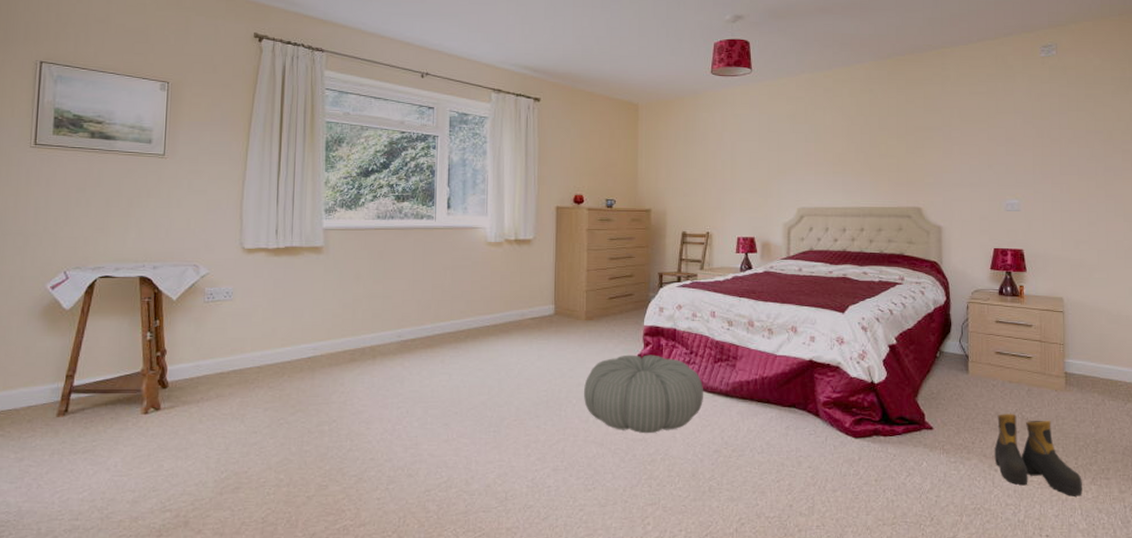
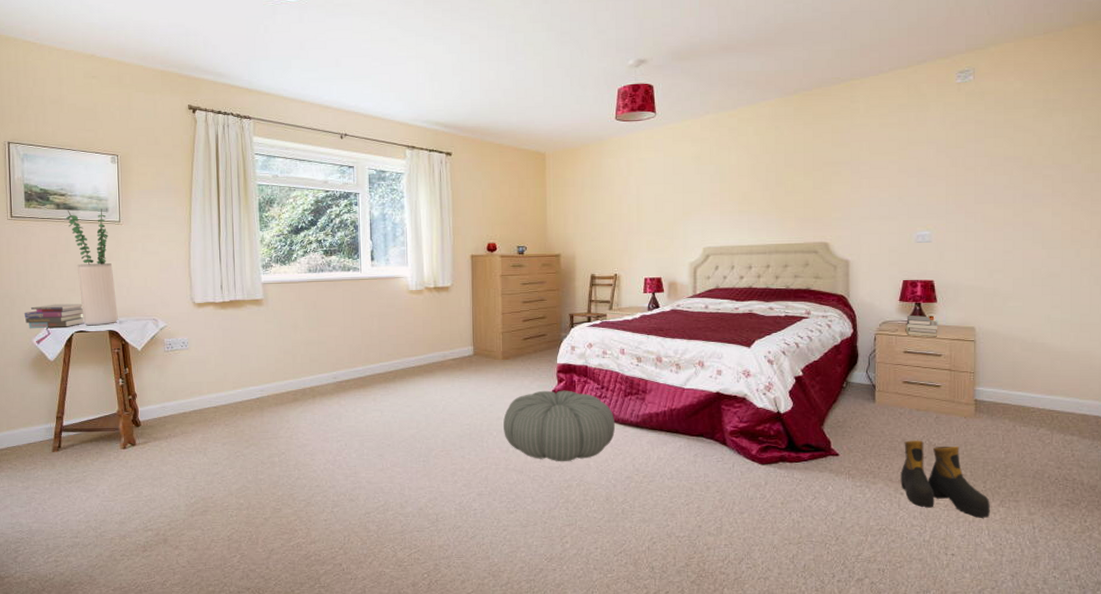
books: none [39,244,112,273] -> present [24,303,84,329]
vase: none [101,140,153,271] -> present [66,209,118,326]
books: none [997,283,1028,307] -> present [905,315,938,337]

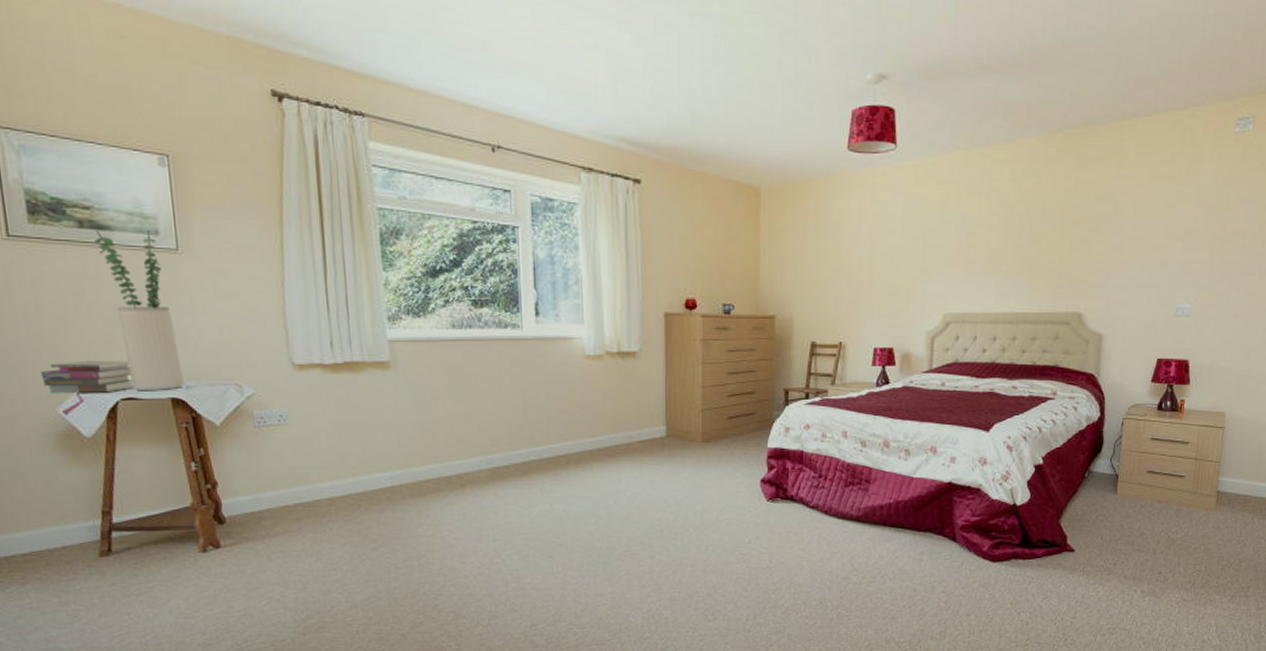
pouf: present [503,390,615,461] -> none [702,479,833,561]
boot: present [900,440,990,518] -> none [1135,534,1221,614]
books: present [905,315,938,337] -> none [1154,397,1189,423]

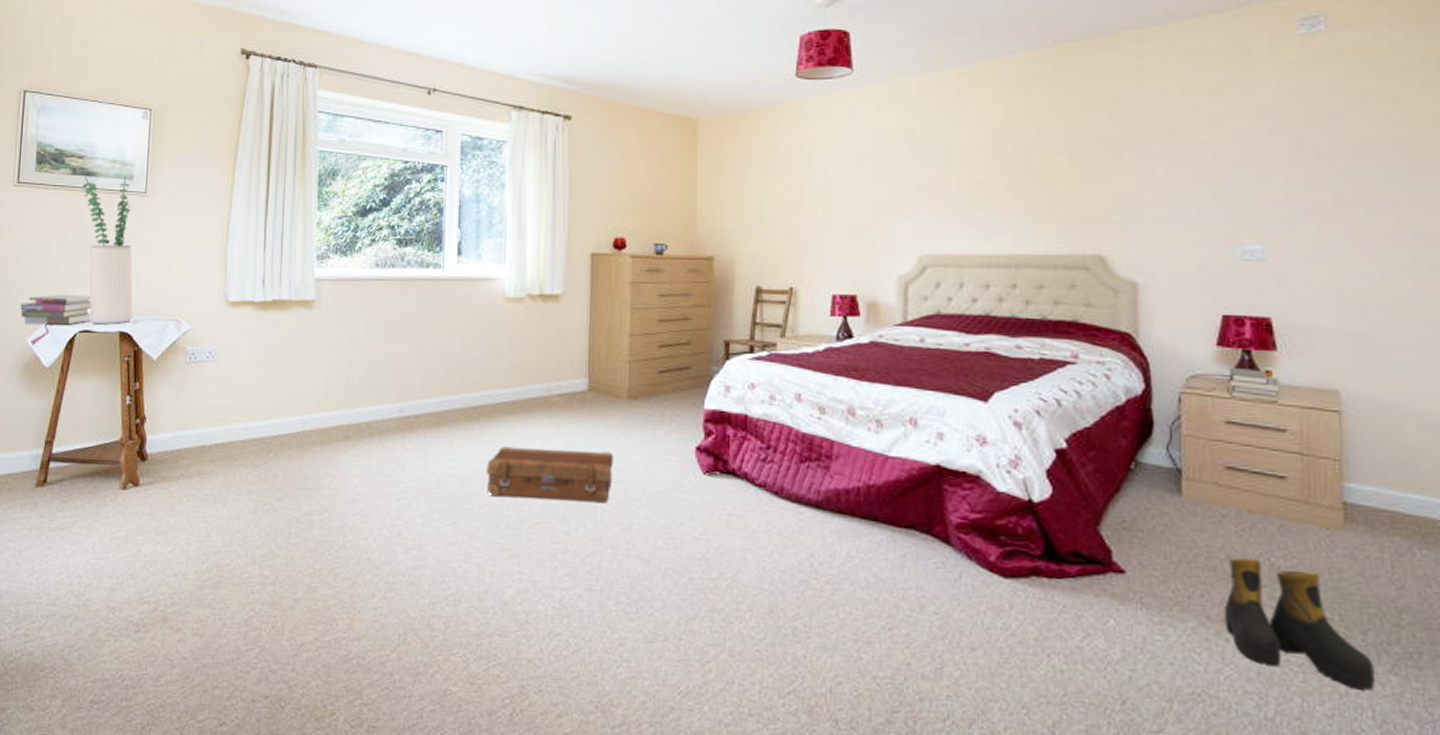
suitcase: none [576,488,691,532] -> present [486,446,614,503]
boot: none [1135,534,1221,614] -> present [1224,557,1375,691]
books: none [1154,397,1189,423] -> present [1227,366,1280,403]

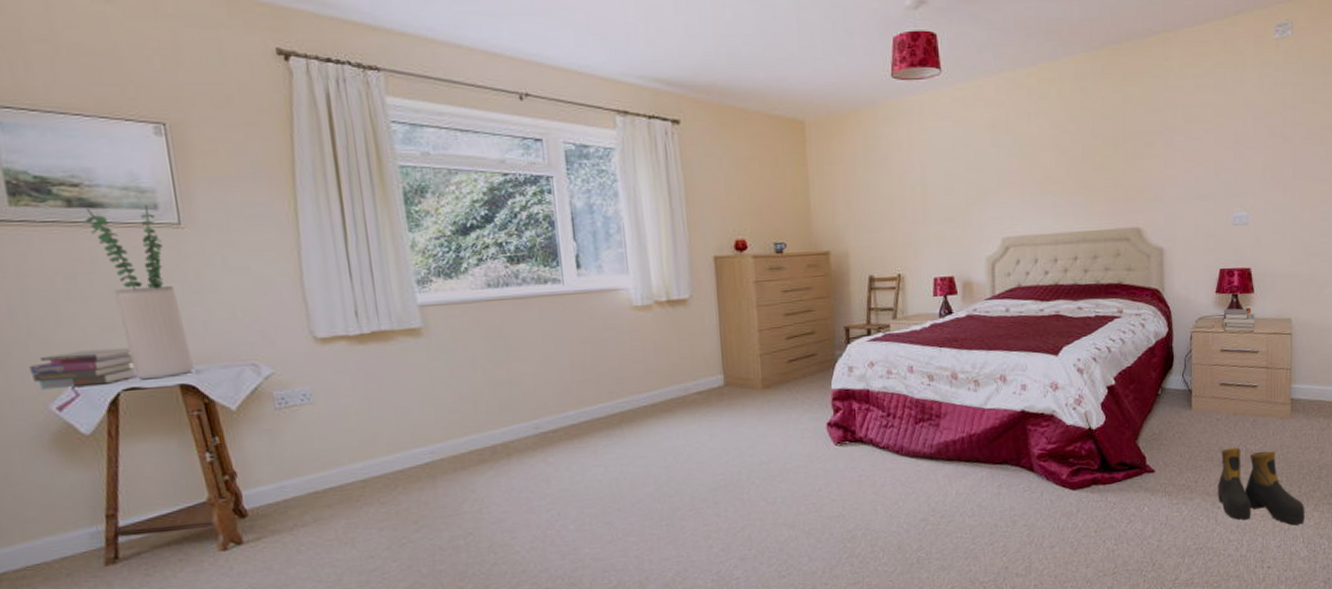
suitcase: present [486,446,614,503] -> none [633,438,755,494]

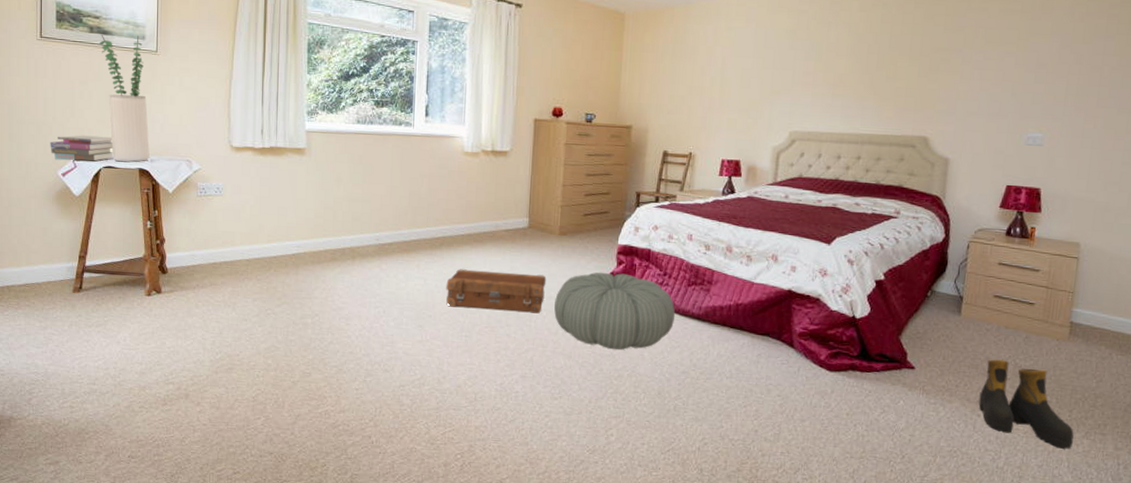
suitcase: none [633,438,755,494] -> present [446,269,547,314]
pouf: none [767,421,905,509] -> present [554,272,675,350]
books: present [1222,308,1255,332] -> none [1002,223,1040,251]

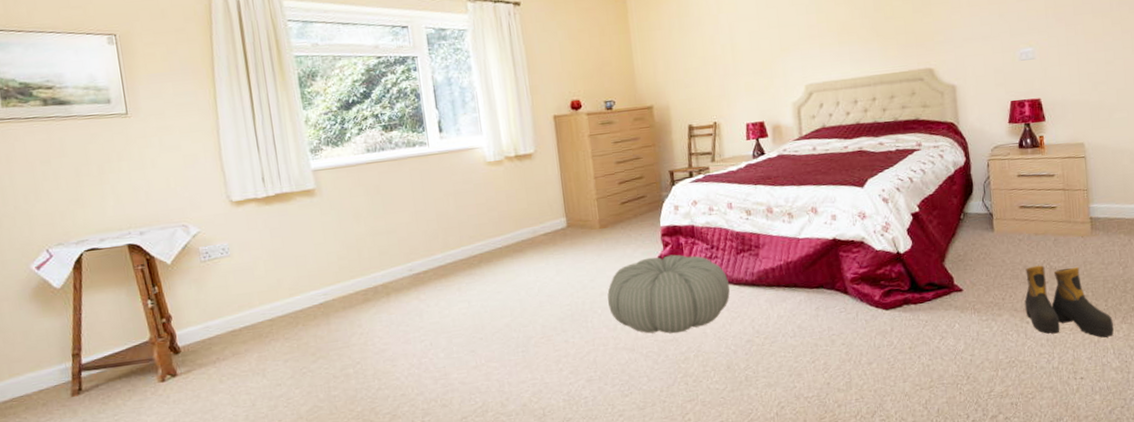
books: present [50,135,114,162] -> none [15,216,95,254]
vase: present [100,35,150,163] -> none [57,100,138,242]
suitcase: present [446,269,547,314] -> none [492,272,597,325]

